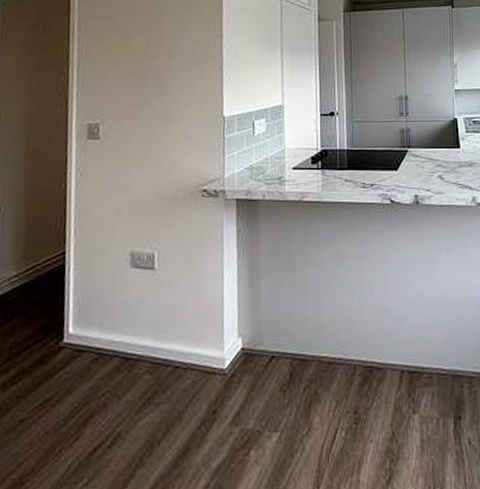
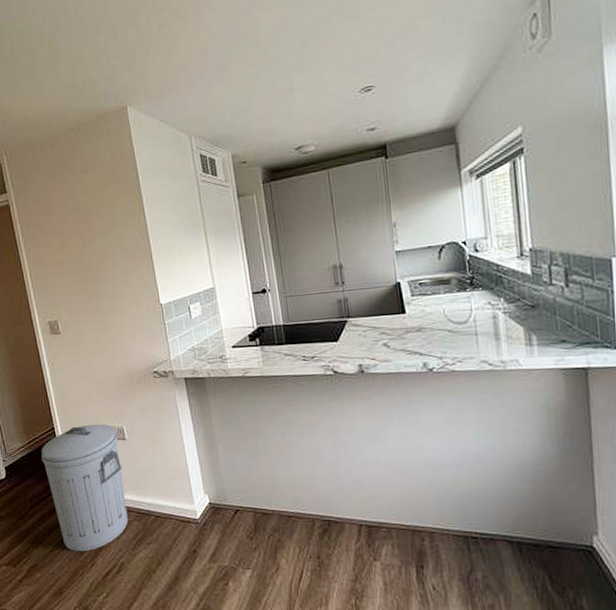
trash can: none [38,248,146,421] -> present [41,423,129,552]

